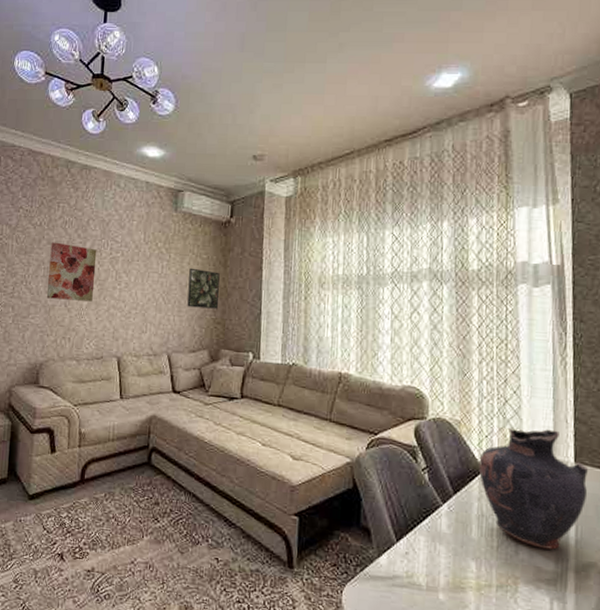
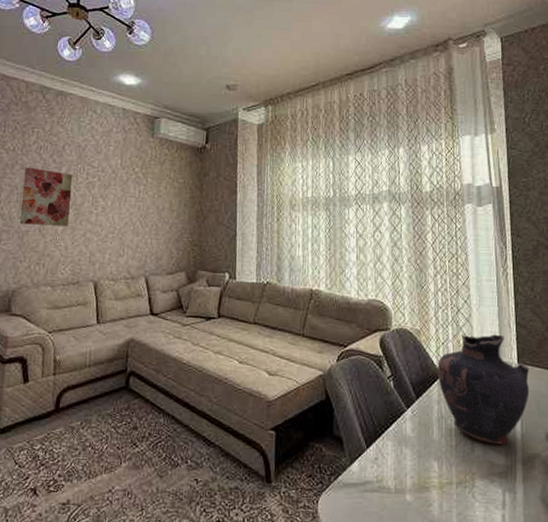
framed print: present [187,268,220,309] -> none [164,192,196,232]

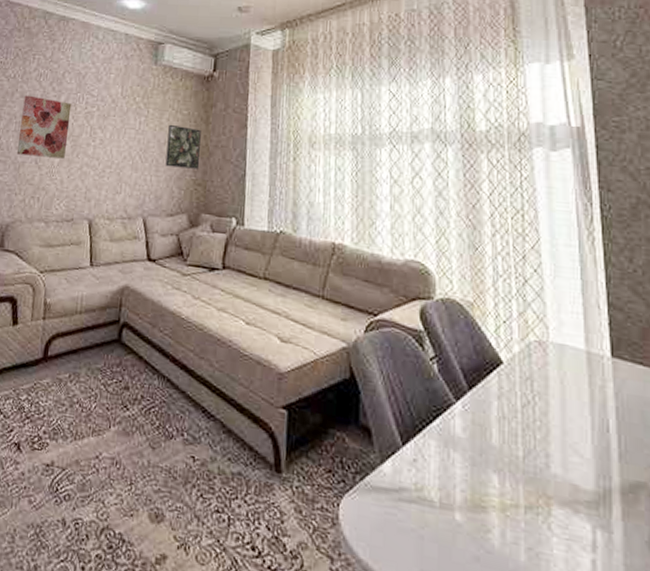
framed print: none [164,192,196,232] -> present [165,124,201,169]
vase: present [437,334,530,445] -> none [496,311,630,464]

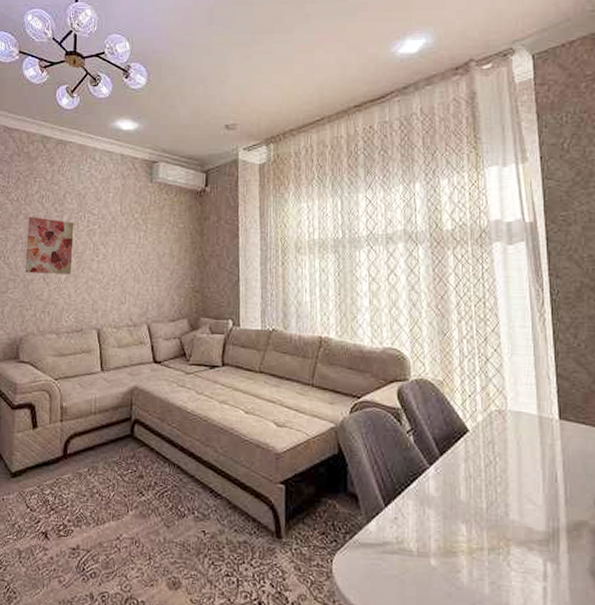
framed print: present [165,124,201,169] -> none [165,237,197,278]

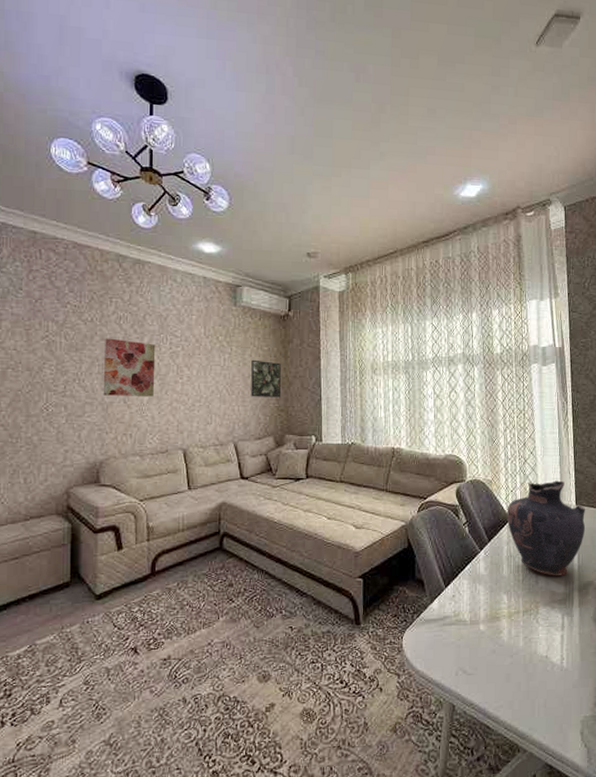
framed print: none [165,237,197,278] -> present [251,359,281,398]
vase: none [463,386,575,509] -> present [506,480,586,576]

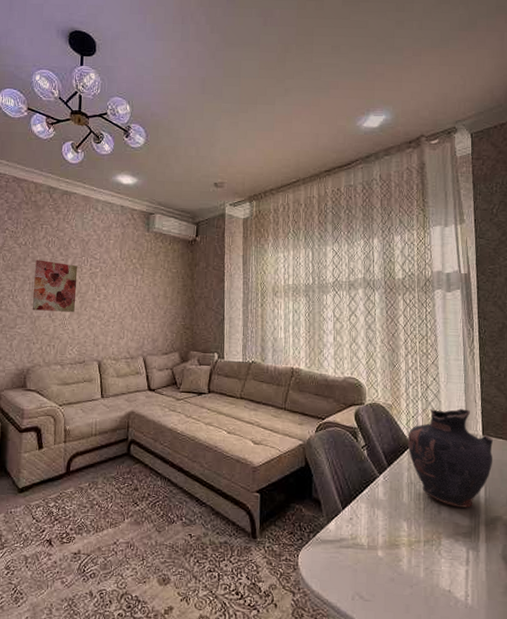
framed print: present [251,359,281,398] -> none [159,280,188,316]

